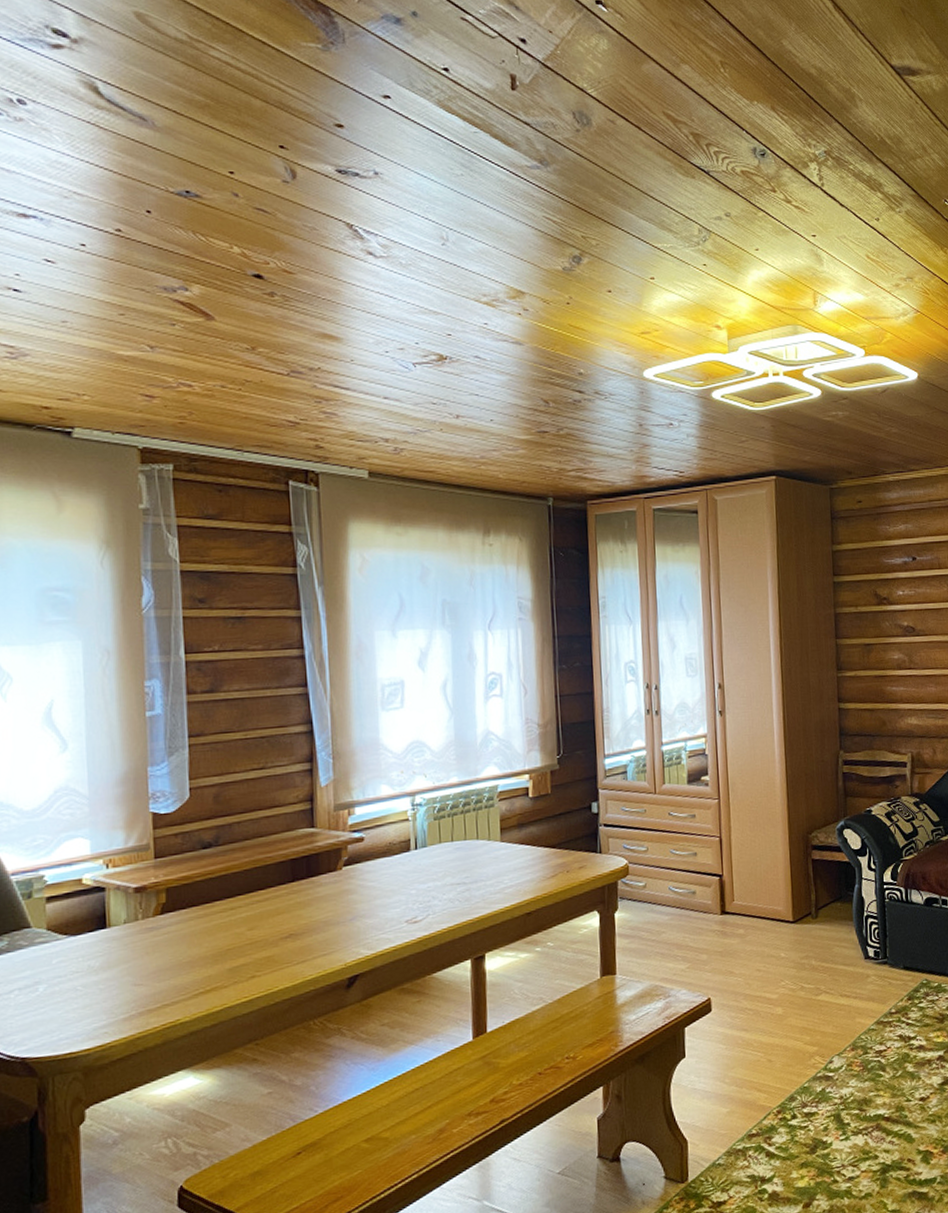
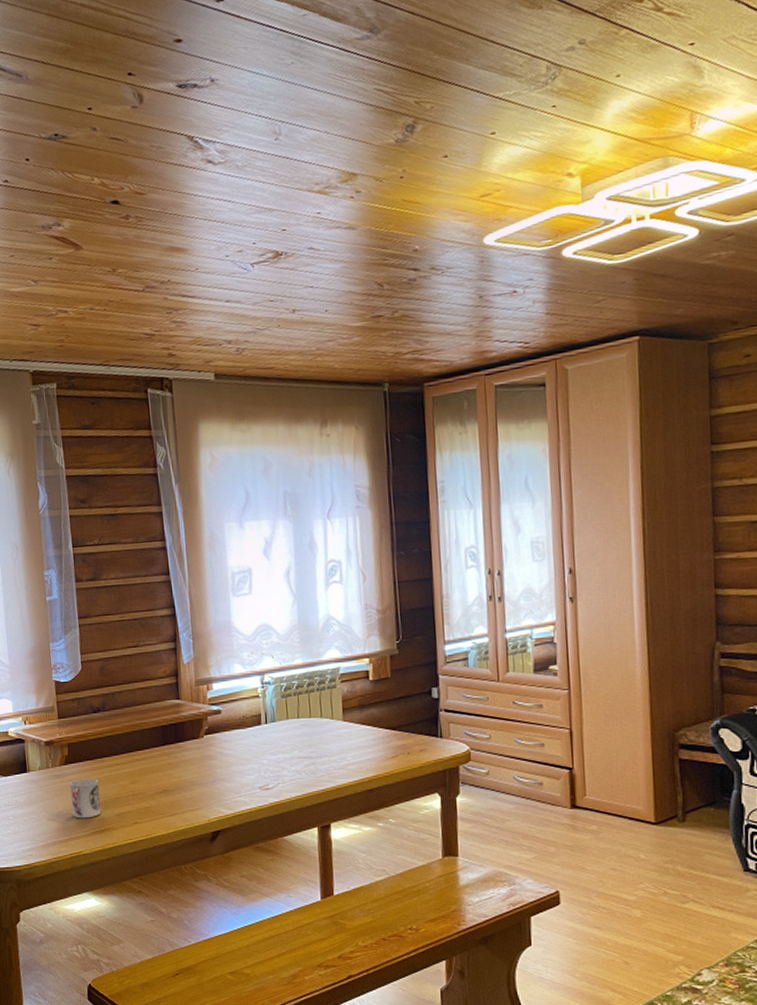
cup: none [166,928,208,979] -> present [69,778,101,819]

